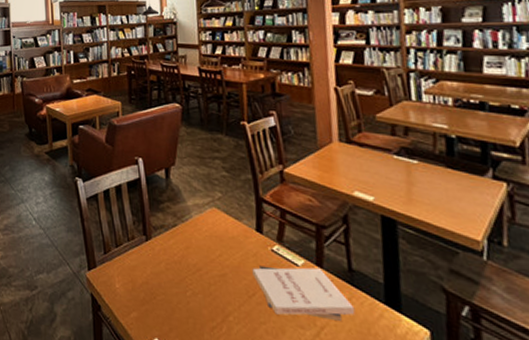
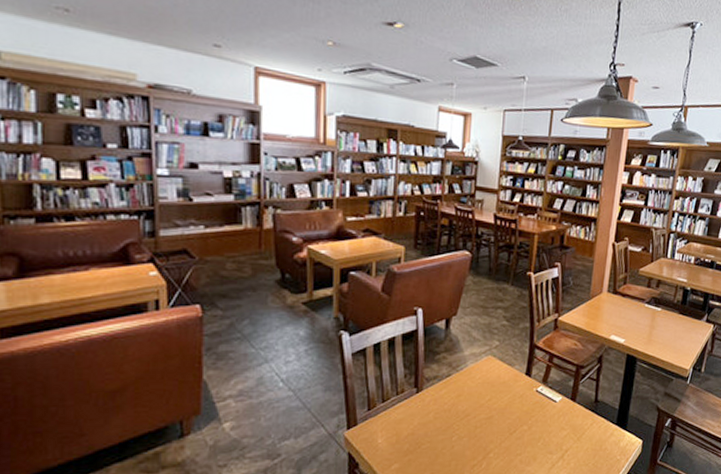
books: present [252,265,355,321] -> none [516,402,594,445]

